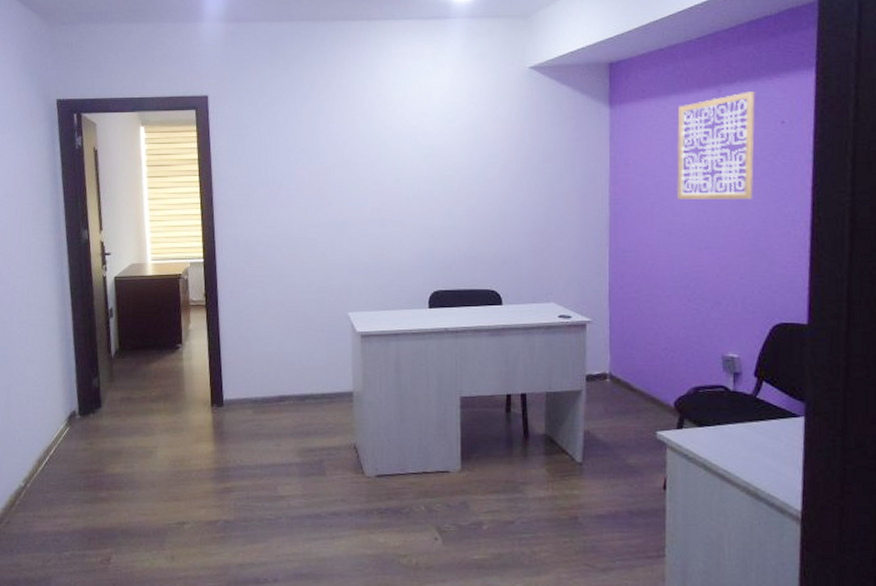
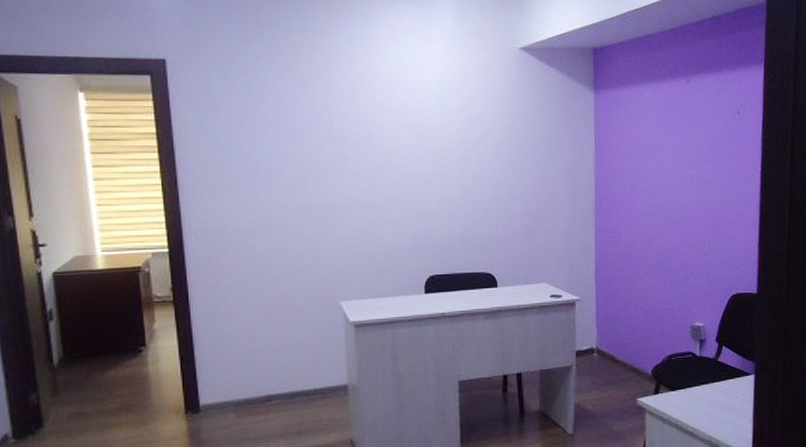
wall art: present [676,91,755,201] -> none [652,83,717,184]

